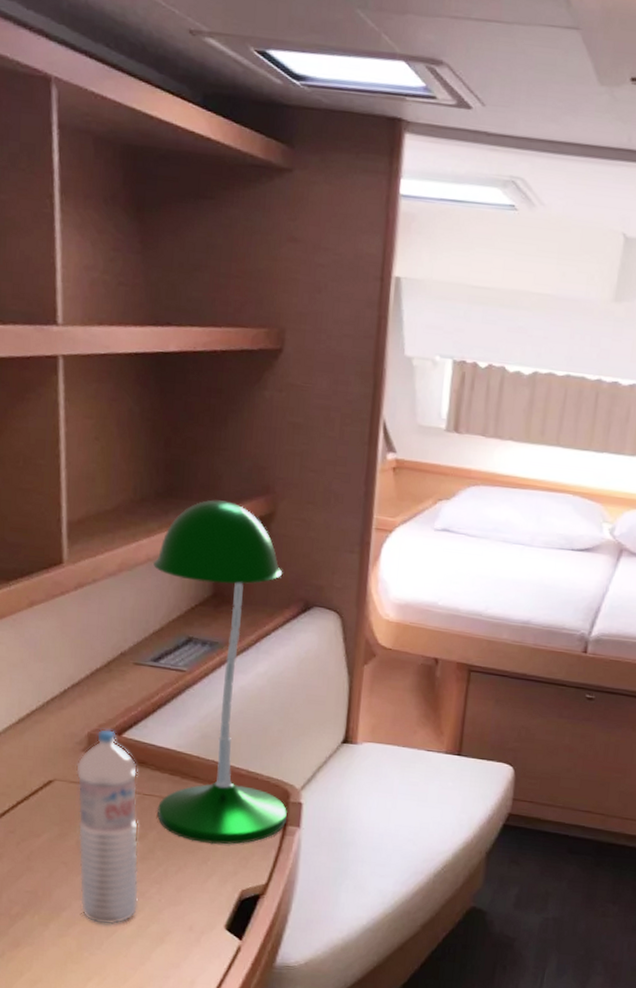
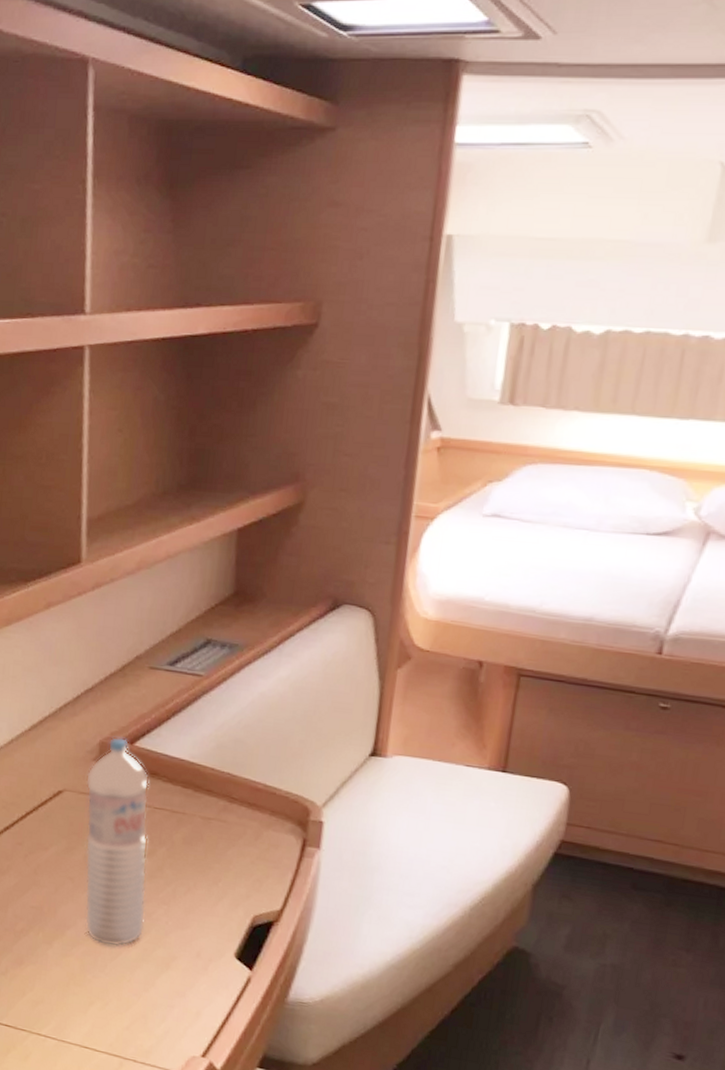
desk lamp: present [152,499,287,845] -> none [168,490,311,865]

